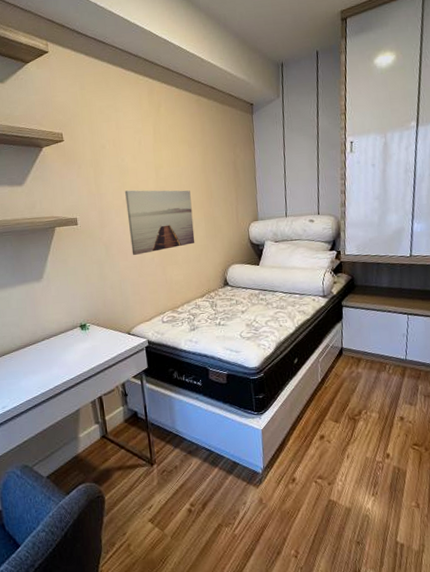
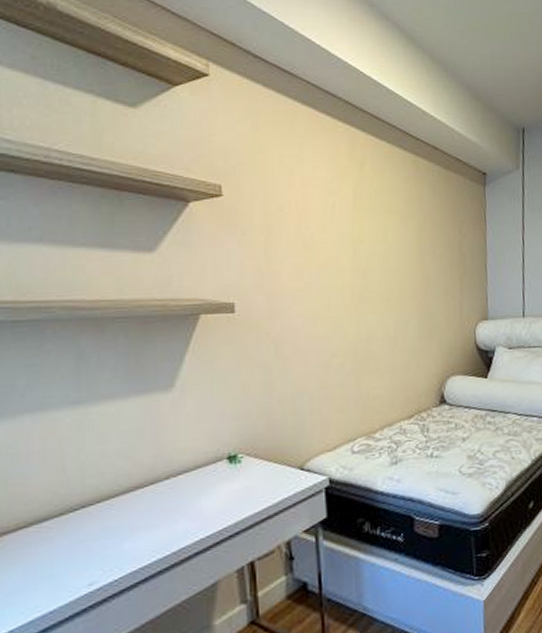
wall art: present [125,190,195,256] -> none [308,269,403,360]

